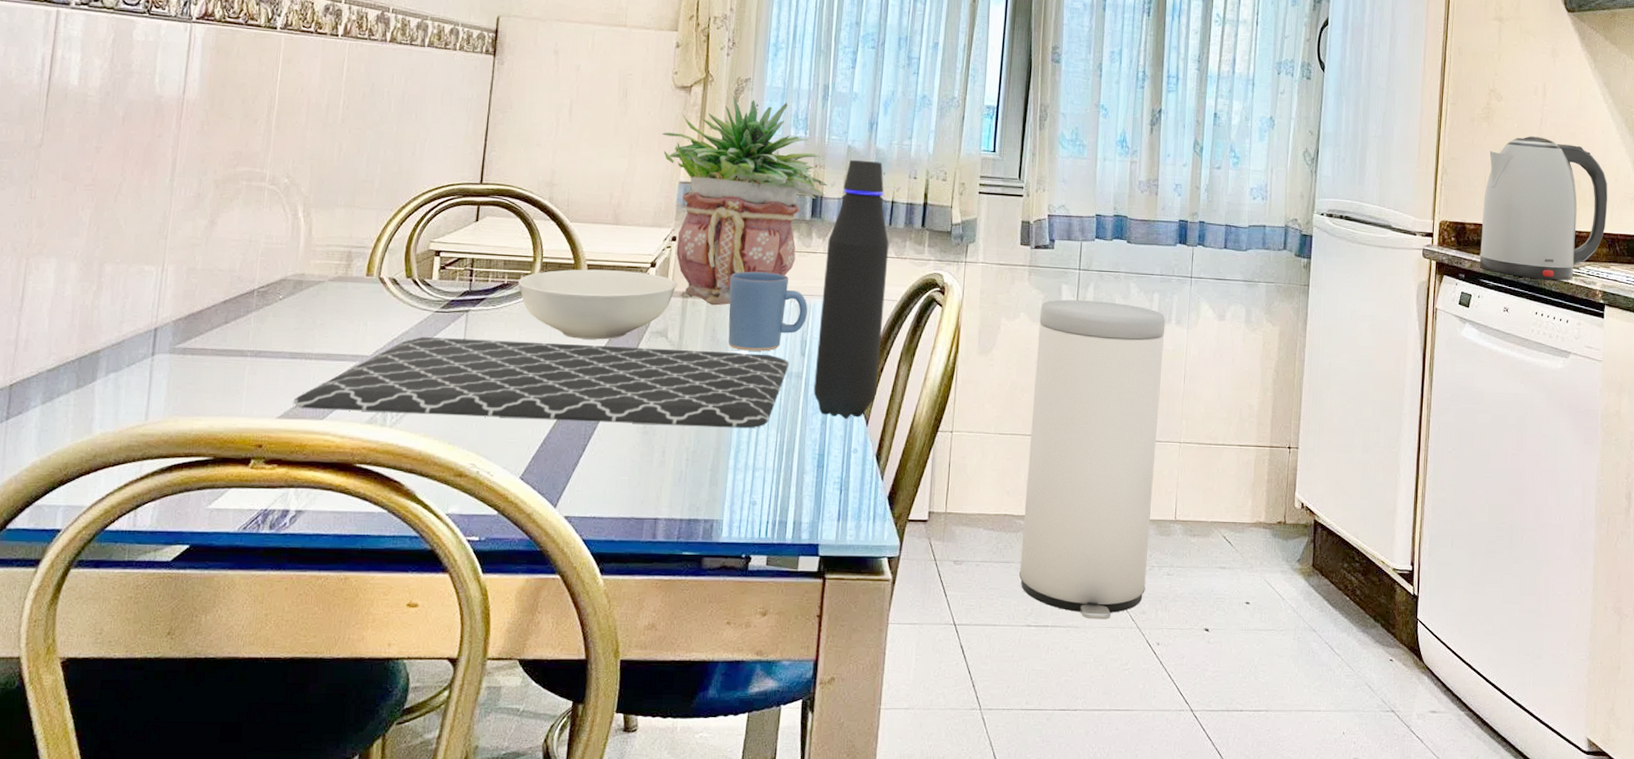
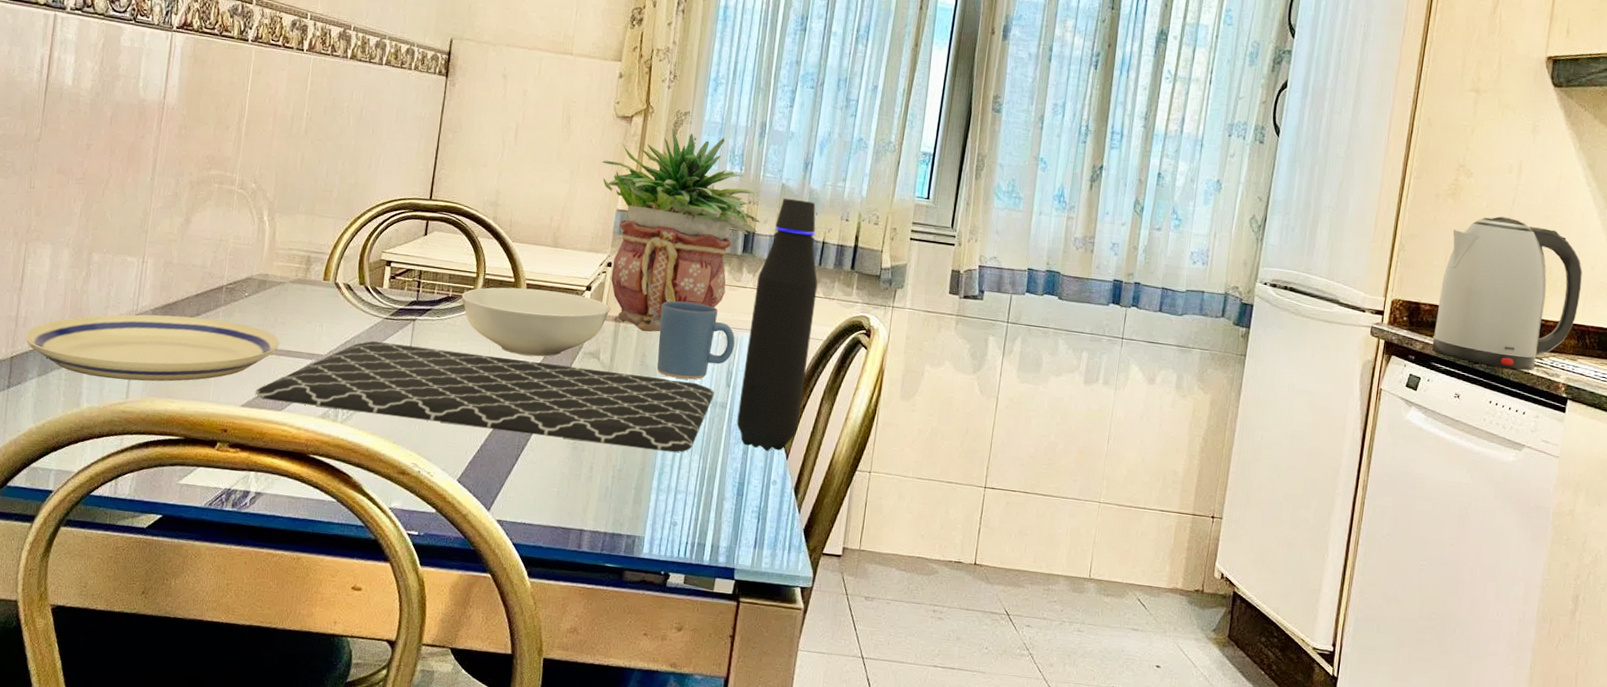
plate: none [26,325,320,400] -> present [25,314,280,382]
pedal bin: present [1019,299,1166,620] -> none [929,351,1093,668]

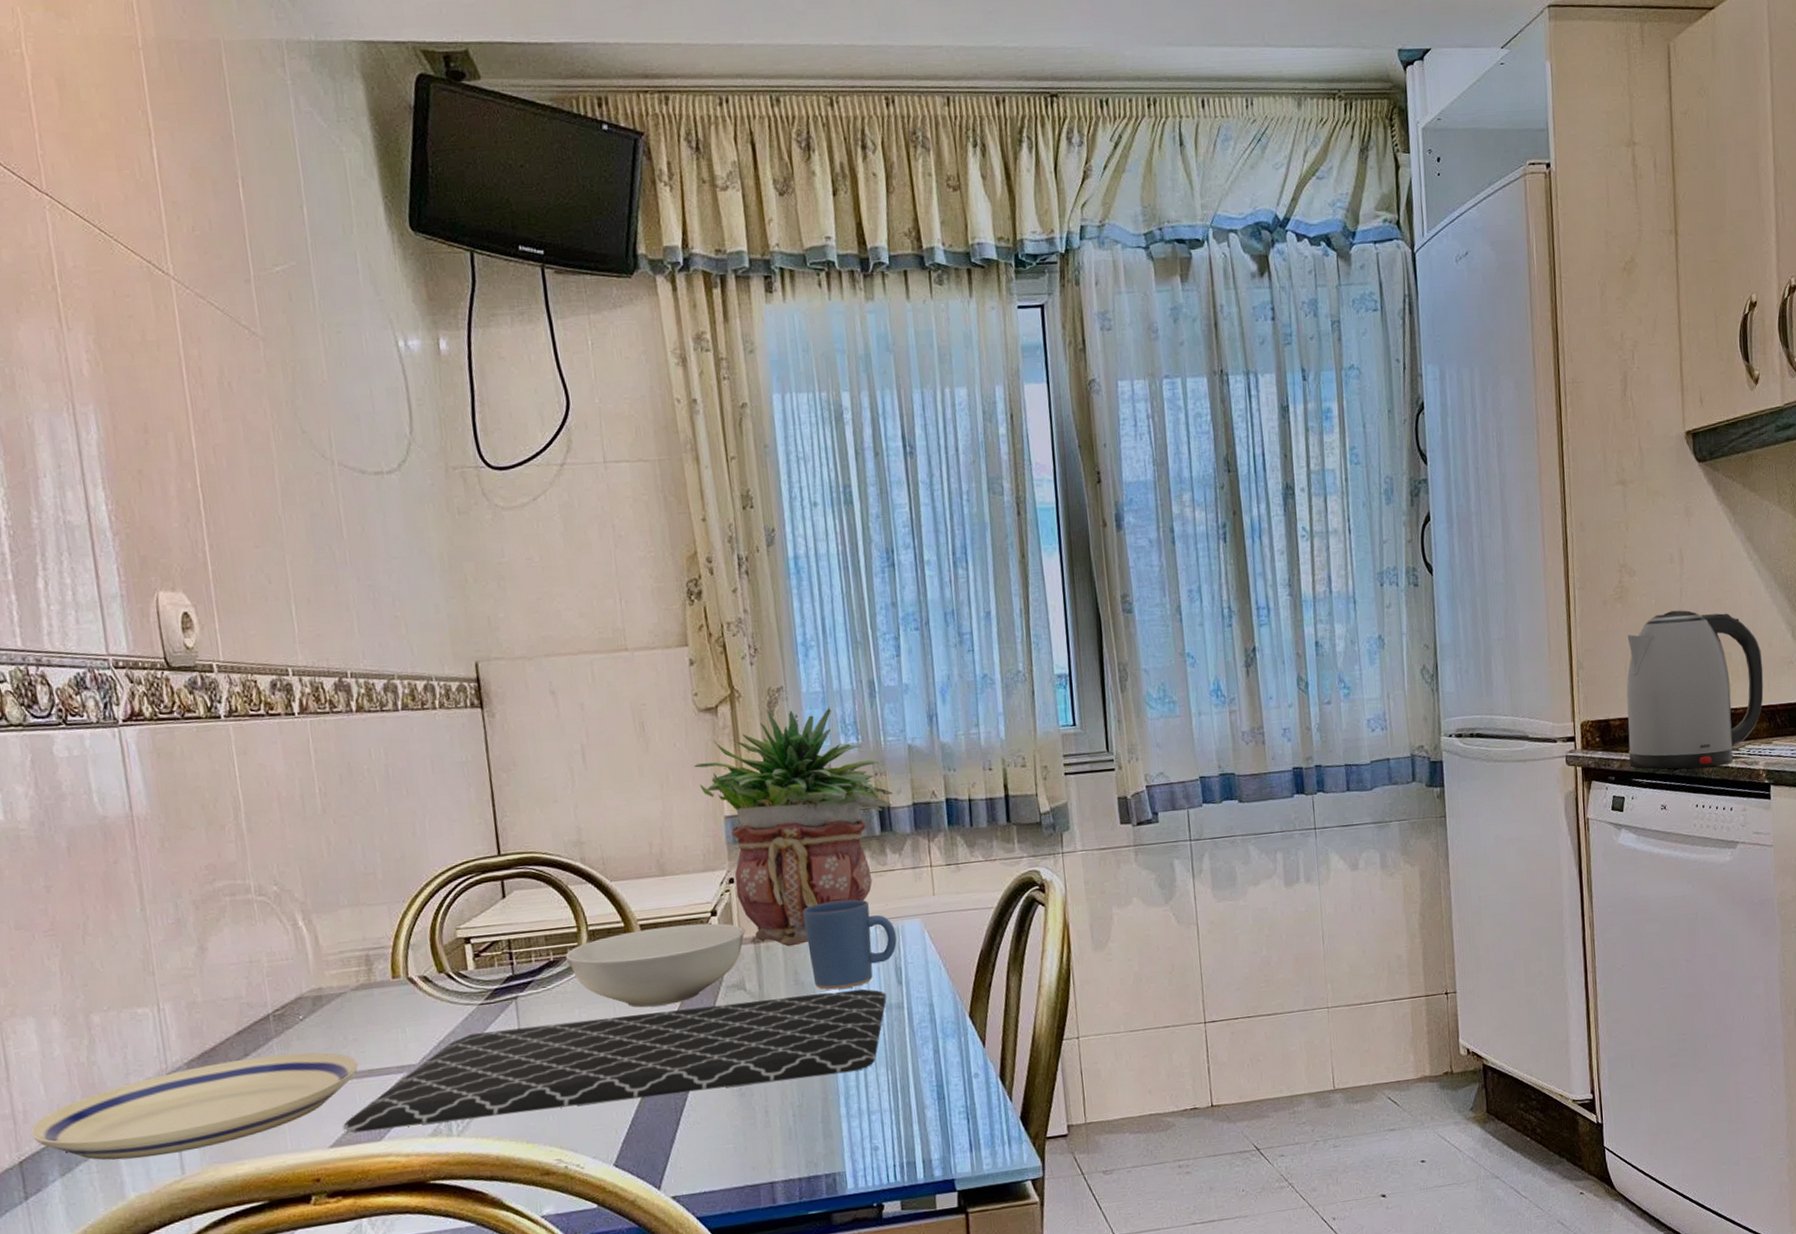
water bottle: present [736,198,818,451] -> none [905,757,989,1044]

